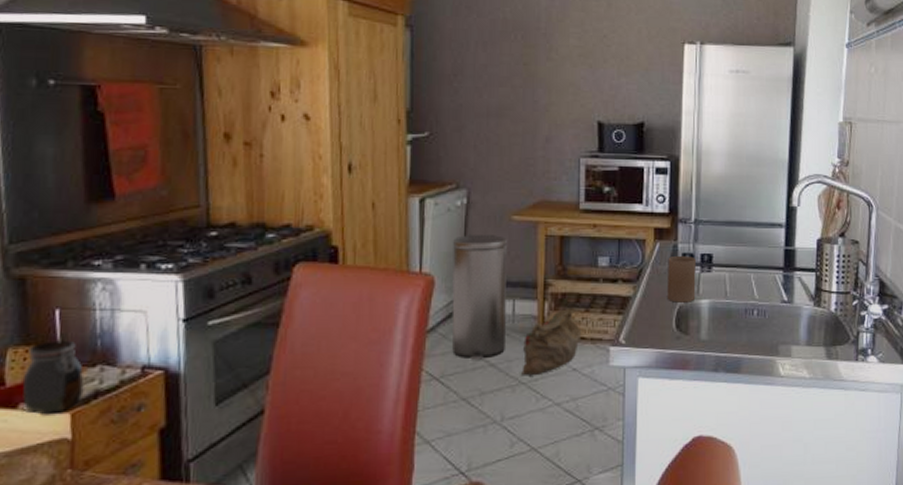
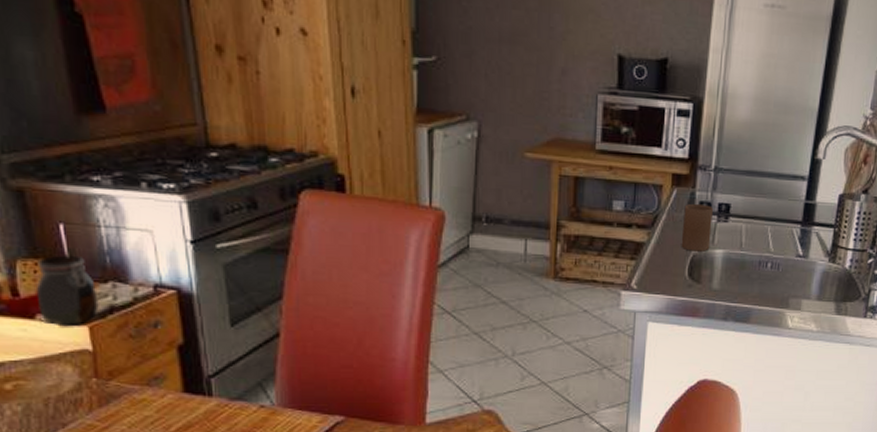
pedal bin: present [452,235,507,360] -> none [462,170,519,296]
bag: present [520,309,582,375] -> none [531,251,594,314]

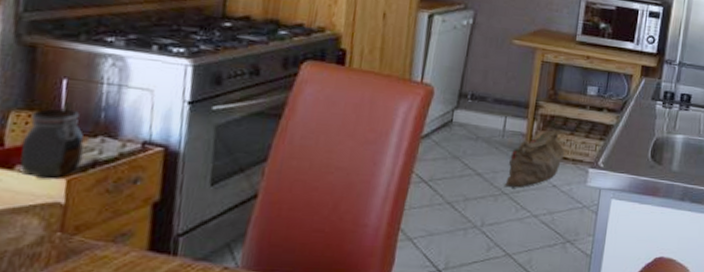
bag: none [531,251,594,314] -> present [504,130,565,187]
cup: present [681,203,713,252] -> none [646,92,676,136]

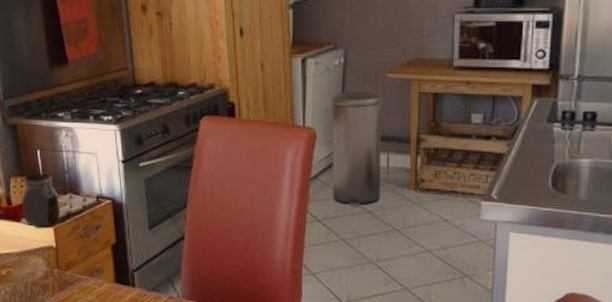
pedal bin: none [443,52,506,168] -> present [331,92,382,206]
bag: present [504,130,565,187] -> none [394,163,454,223]

